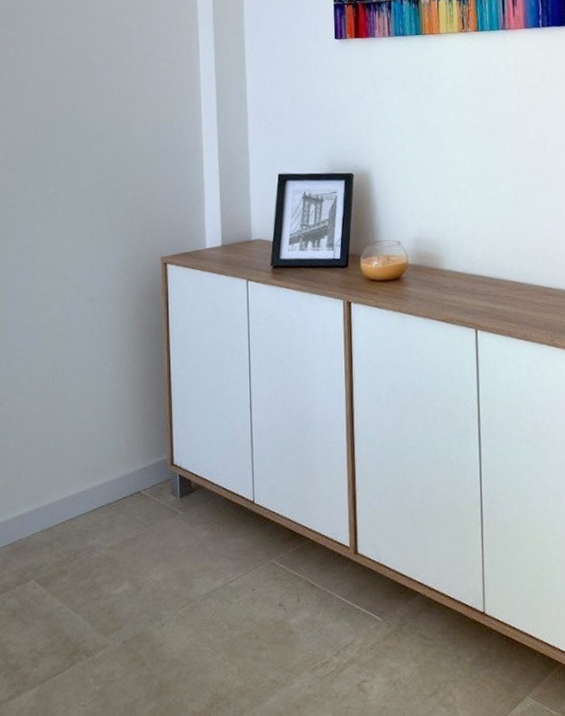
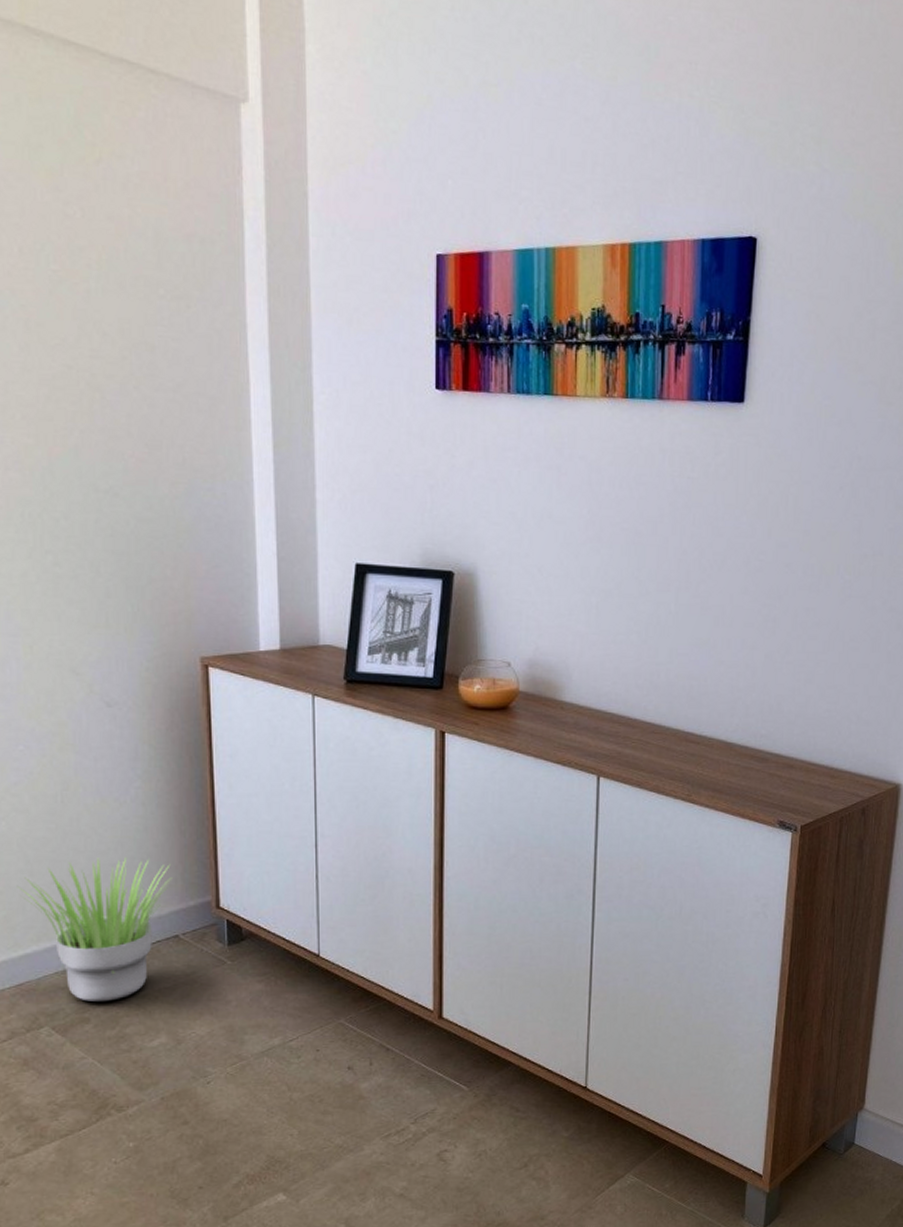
potted plant: none [14,426,135,555] -> present [17,857,171,1002]

